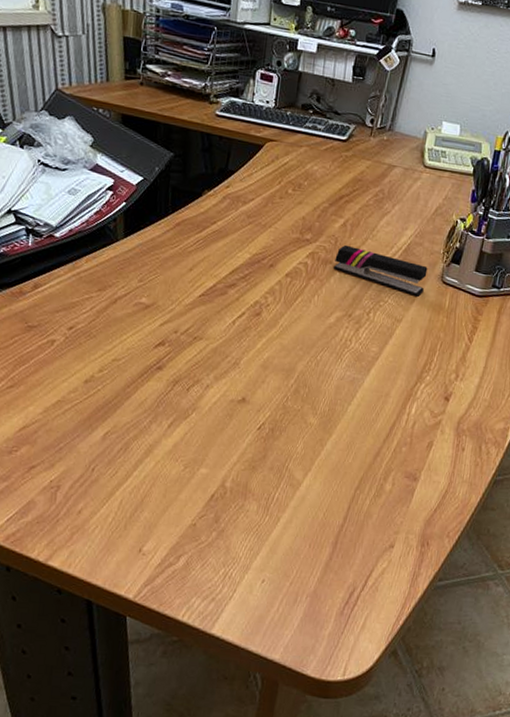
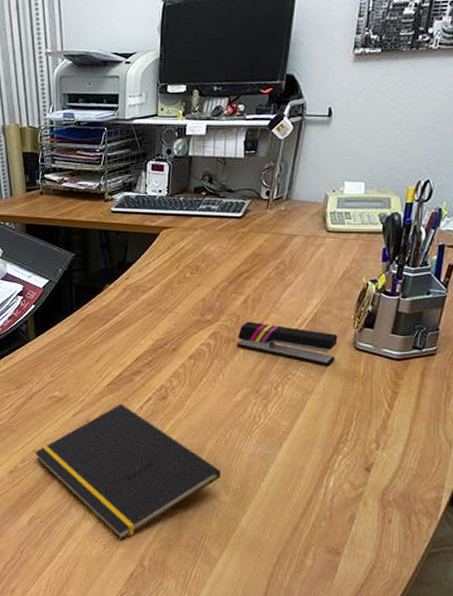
notepad: none [115,316,310,461] -> present [35,403,221,541]

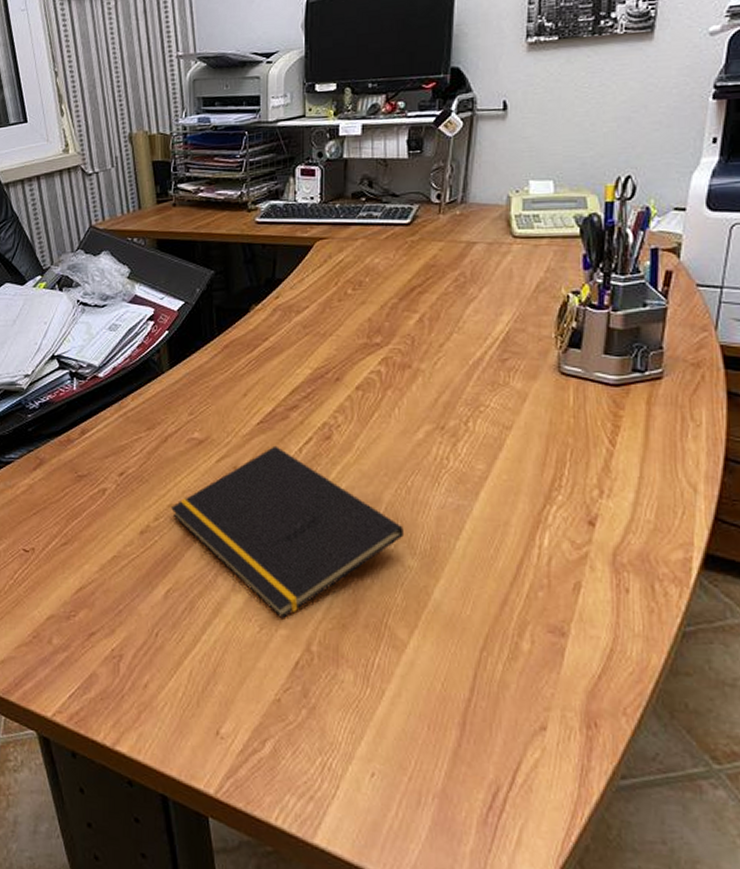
stapler: present [237,321,338,366] -> none [414,343,538,395]

